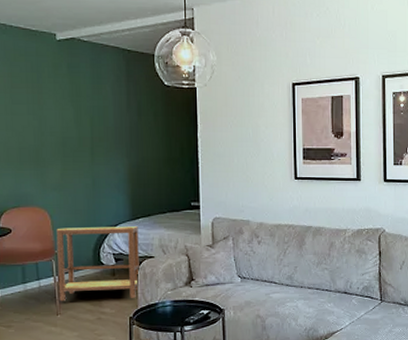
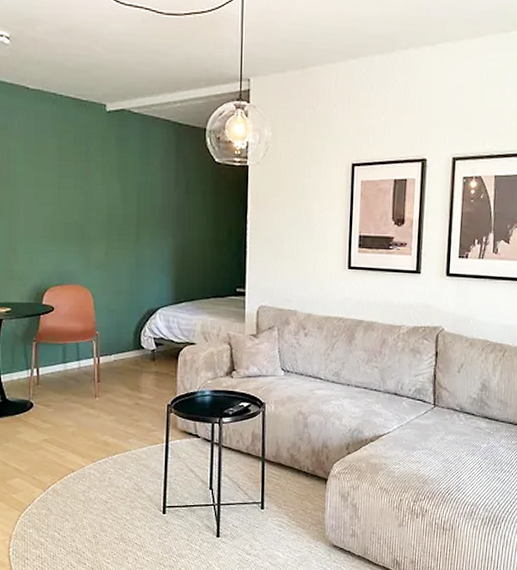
side table: present [56,226,139,302] -> none [98,308,181,385]

